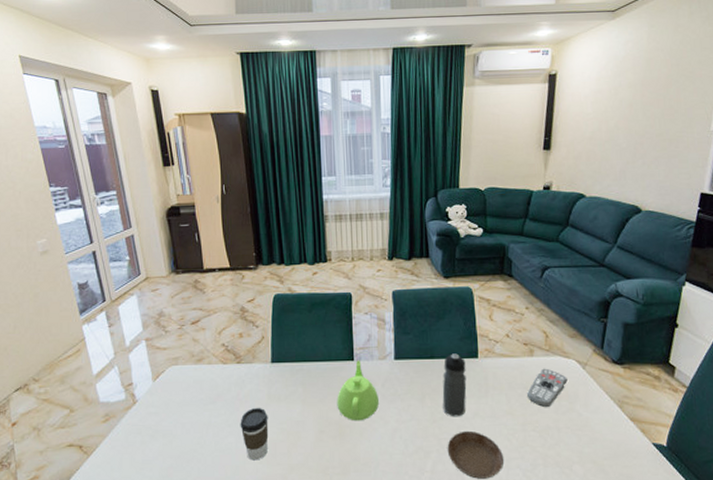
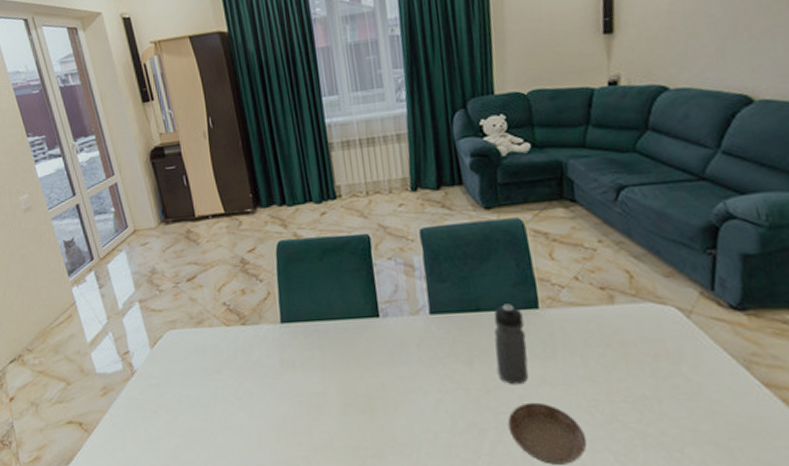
coffee cup: present [240,407,269,461] -> none [250,376,286,440]
teapot: present [337,360,380,421] -> none [362,316,416,392]
remote control: present [526,368,568,407] -> none [609,318,667,370]

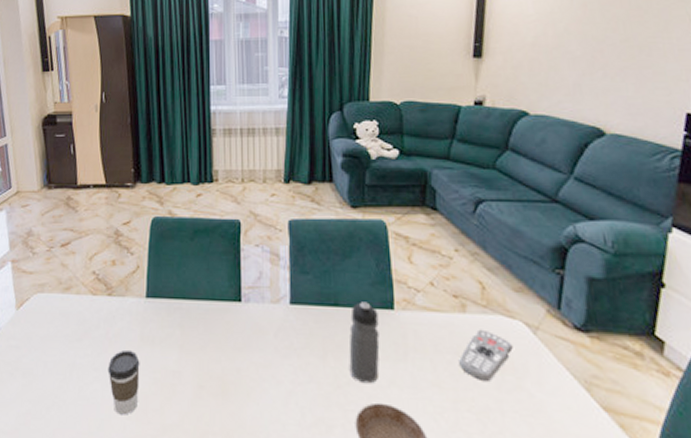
coffee cup: none [250,376,286,440] -> present [107,349,140,415]
remote control: none [609,318,667,370] -> present [458,329,513,381]

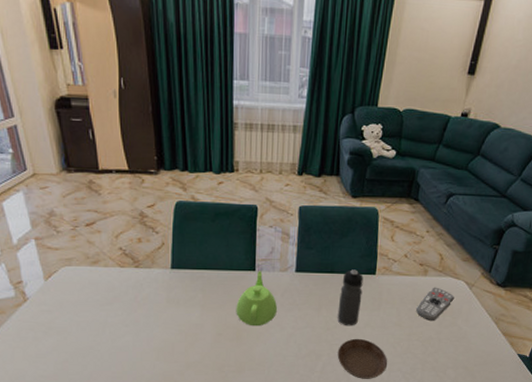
coffee cup: present [107,349,140,415] -> none [137,309,167,358]
teapot: none [220,302,271,378] -> present [236,271,278,327]

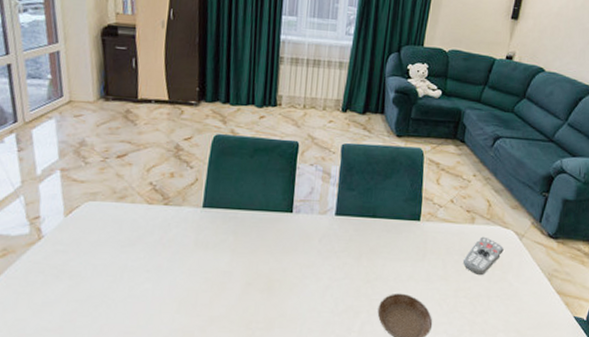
teapot: present [236,271,278,327] -> none [268,213,315,276]
water bottle: present [337,269,364,326] -> none [378,214,407,279]

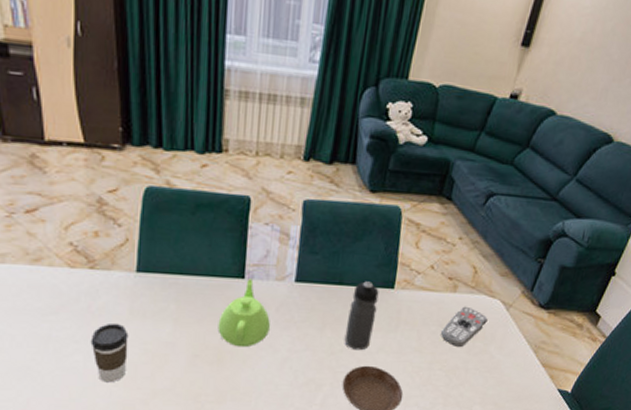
coffee cup: none [159,253,193,310] -> present [90,322,129,383]
teapot: none [268,213,315,276] -> present [217,279,271,348]
water bottle: none [378,214,407,279] -> present [344,281,379,351]

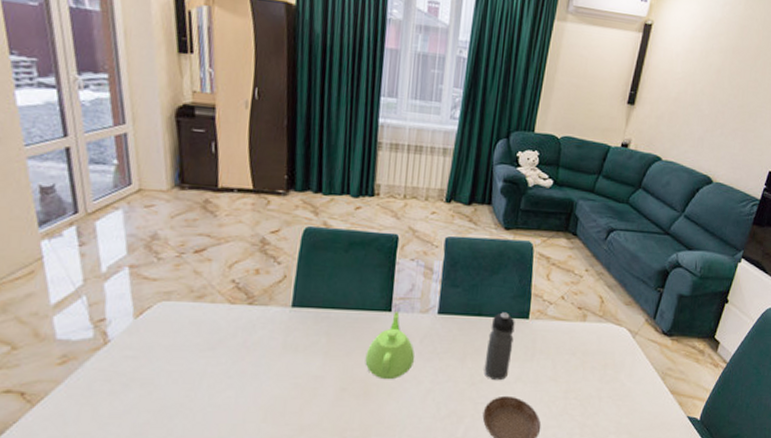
coffee cup: present [90,322,129,383] -> none [243,357,281,419]
remote control: present [440,306,488,347] -> none [573,334,616,375]

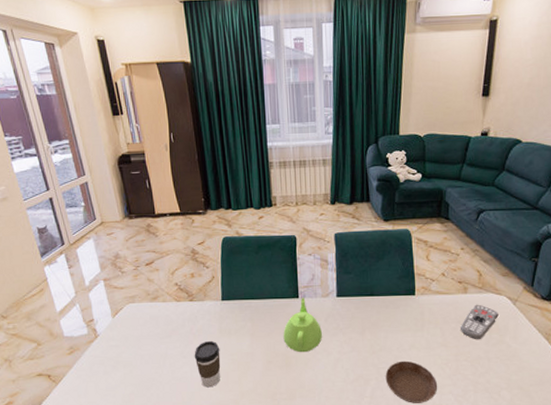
coffee cup: none [243,357,281,419] -> present [194,340,221,388]
water bottle: present [484,312,515,381] -> none [381,291,404,349]
remote control: none [573,334,616,375] -> present [459,304,499,339]

